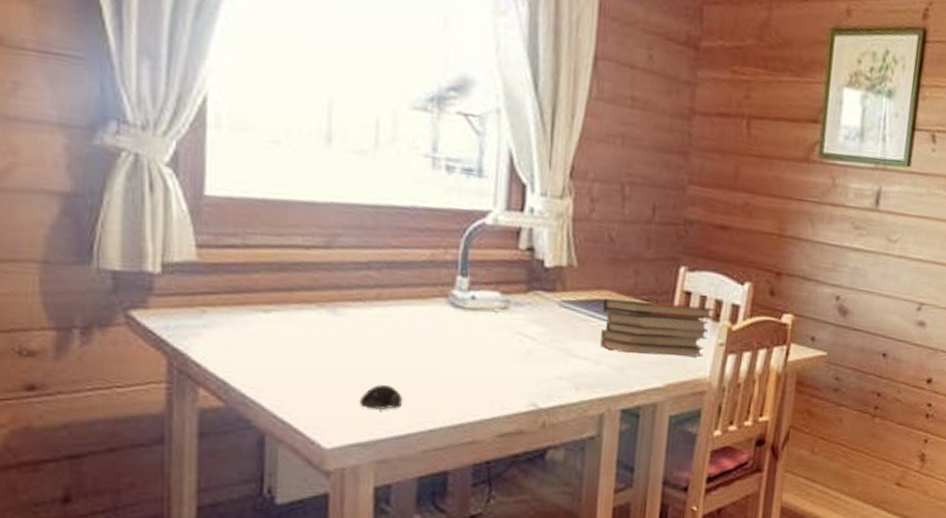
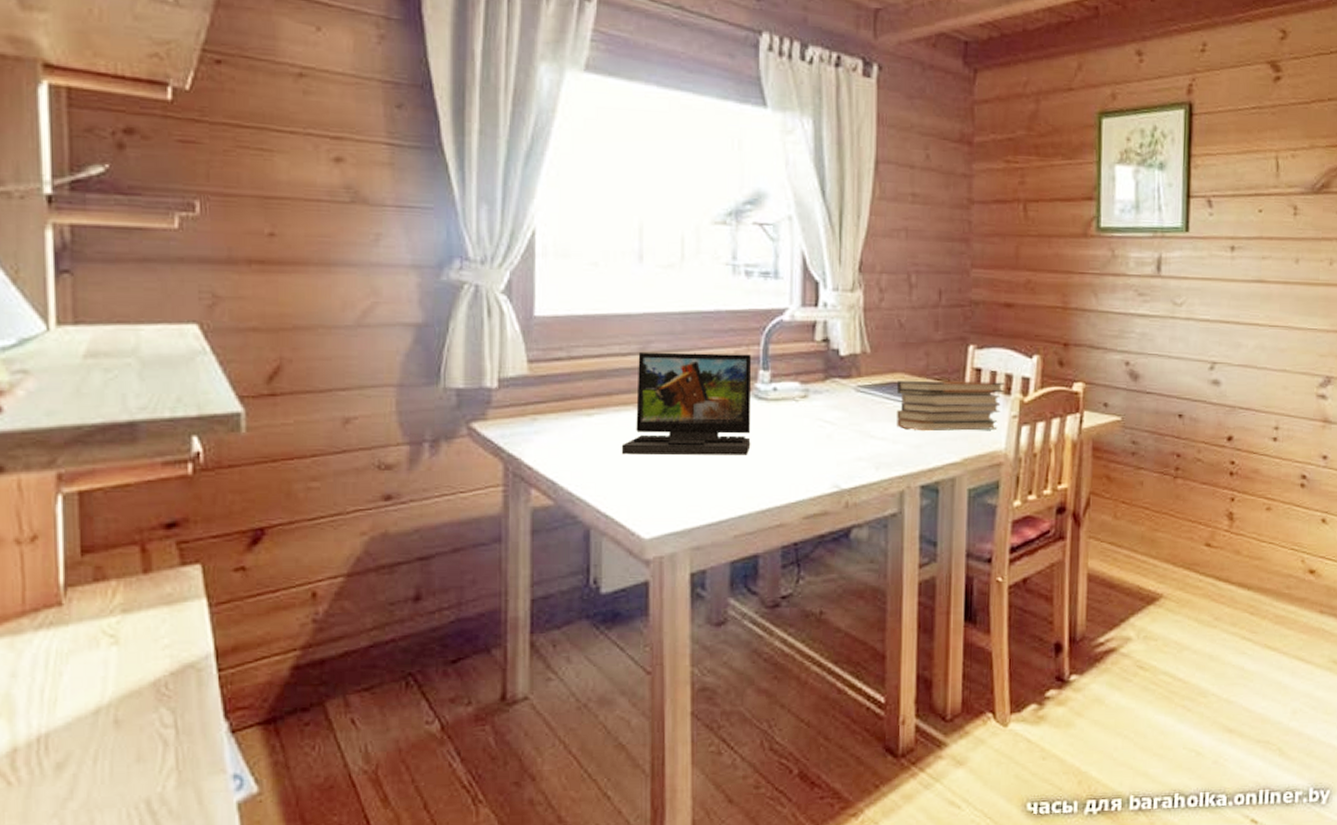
laptop: none [302,246,449,367] -> present [621,352,751,455]
computer mouse: present [359,385,402,410] -> none [674,476,713,499]

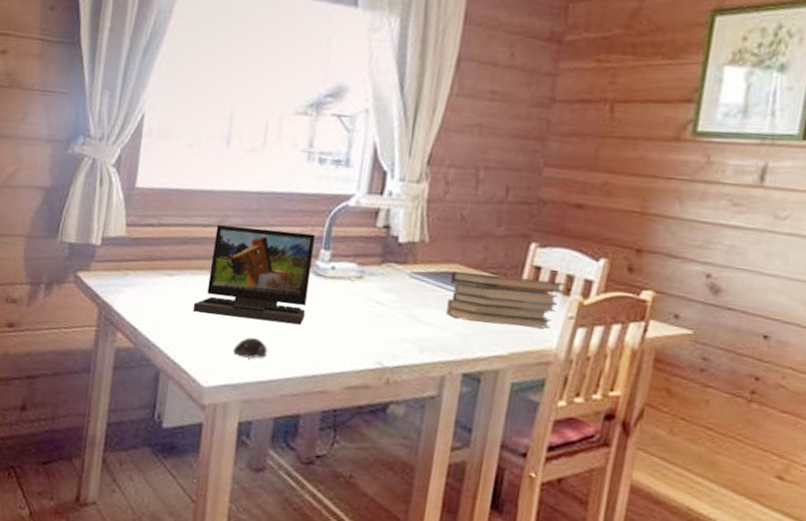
computer mouse: none [674,476,713,499] -> present [232,337,267,358]

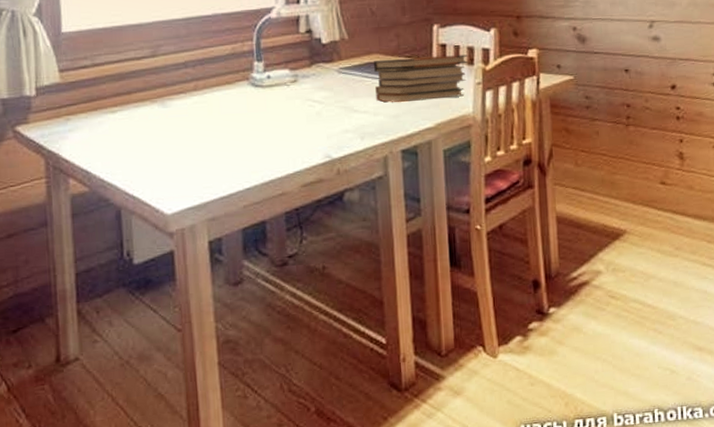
laptop: present [192,225,315,325] -> none [142,49,252,143]
computer mouse: present [232,337,267,358] -> none [189,157,223,178]

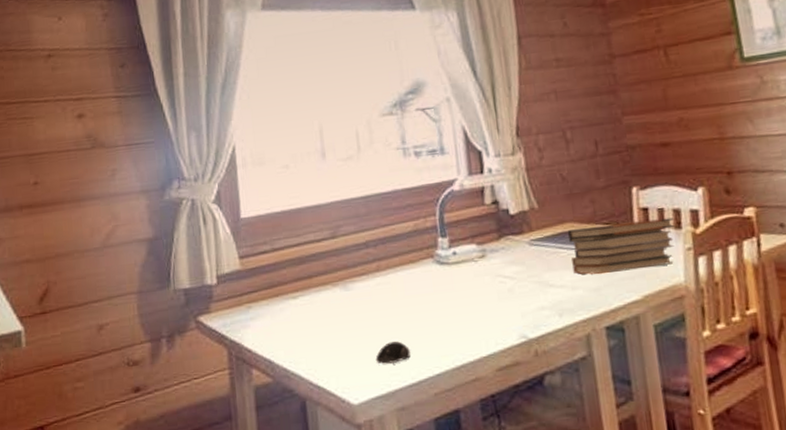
computer mouse: none [189,157,223,178] -> present [375,341,411,364]

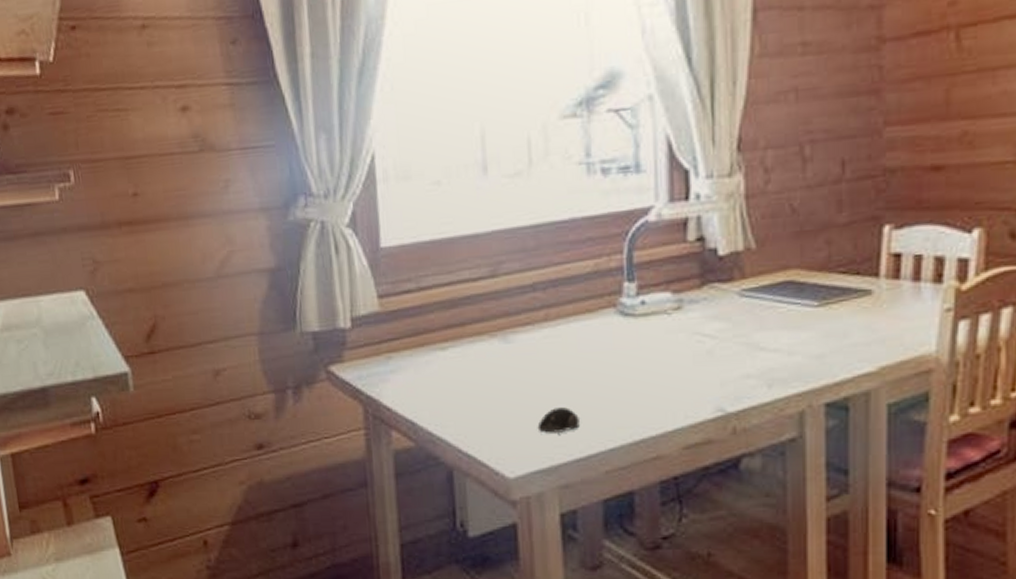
book stack: present [568,217,674,275] -> none [792,268,933,338]

